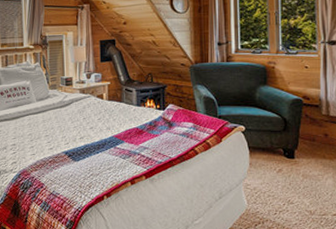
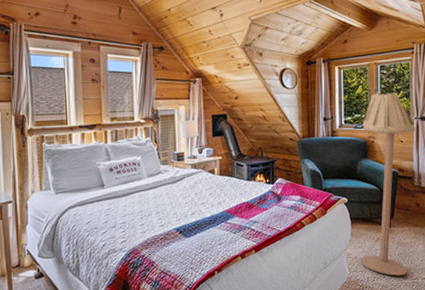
floor lamp: none [261,14,324,210] -> present [361,91,416,276]

